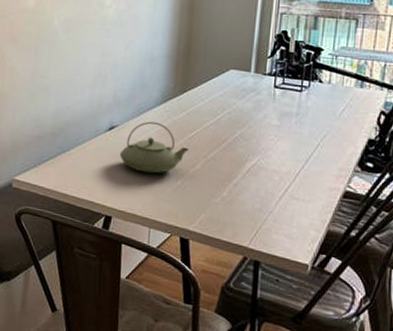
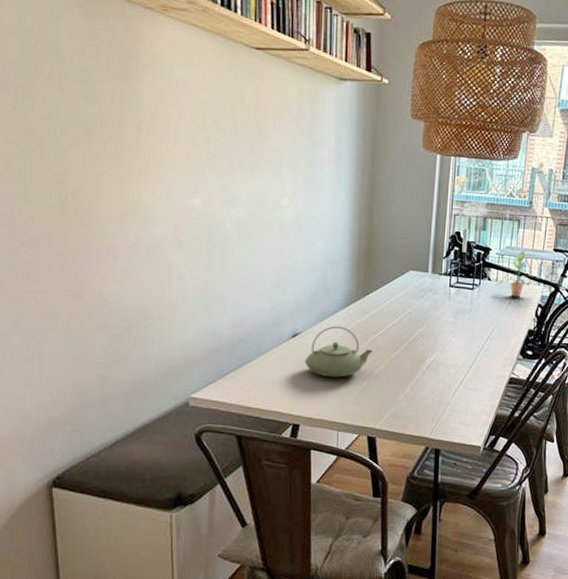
potted plant: none [327,52,374,102] -> present [495,251,533,297]

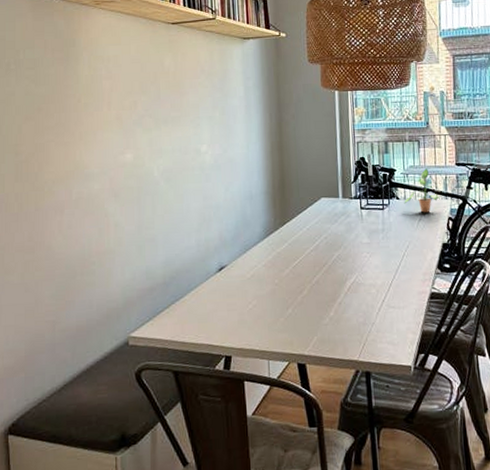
teapot: present [304,326,373,378] -> none [231,256,295,307]

